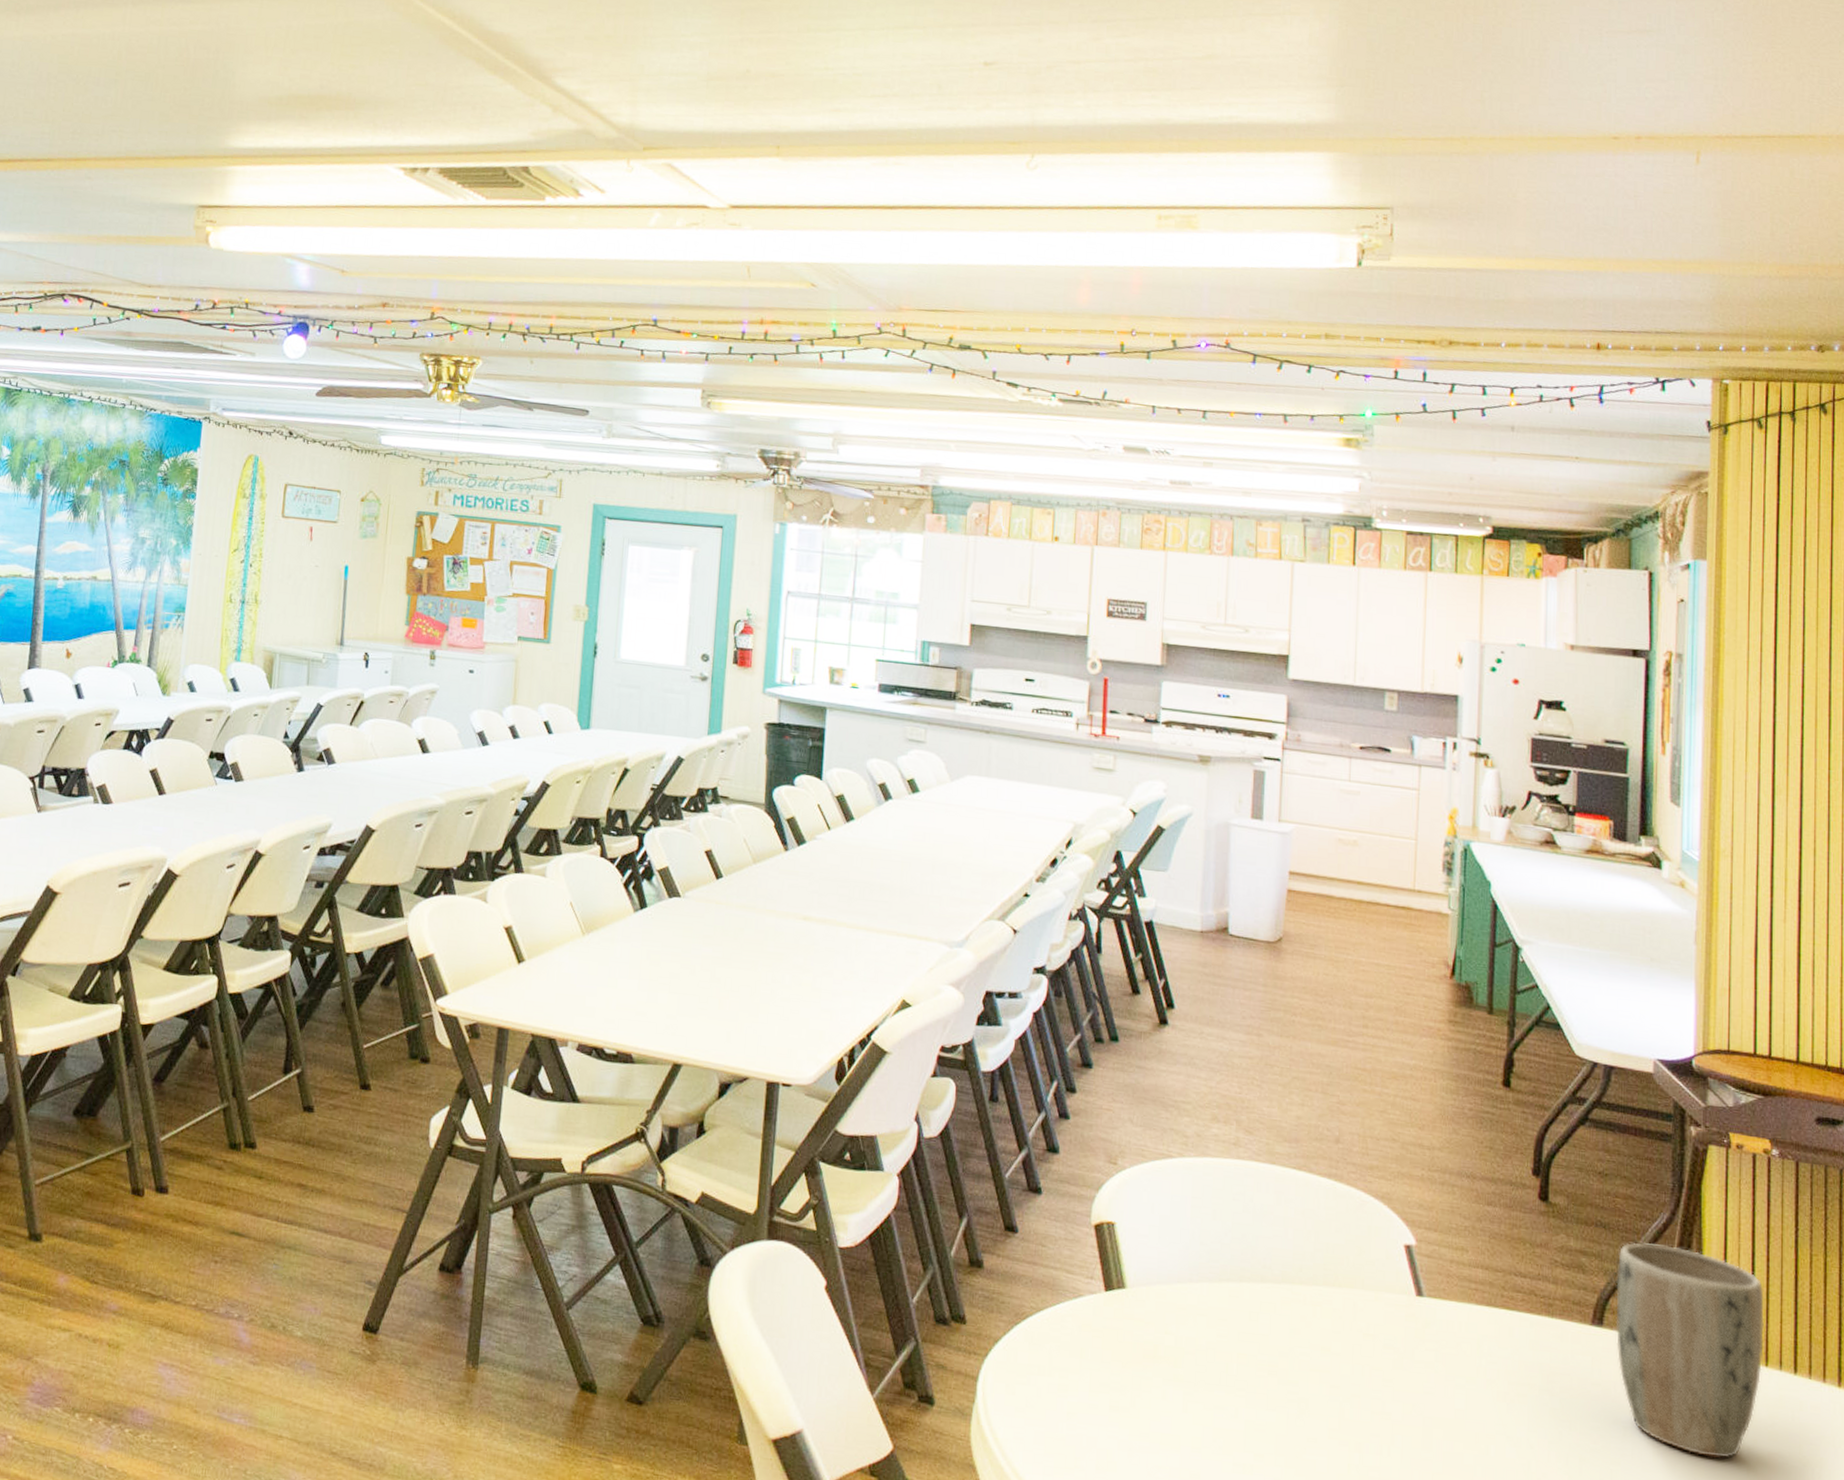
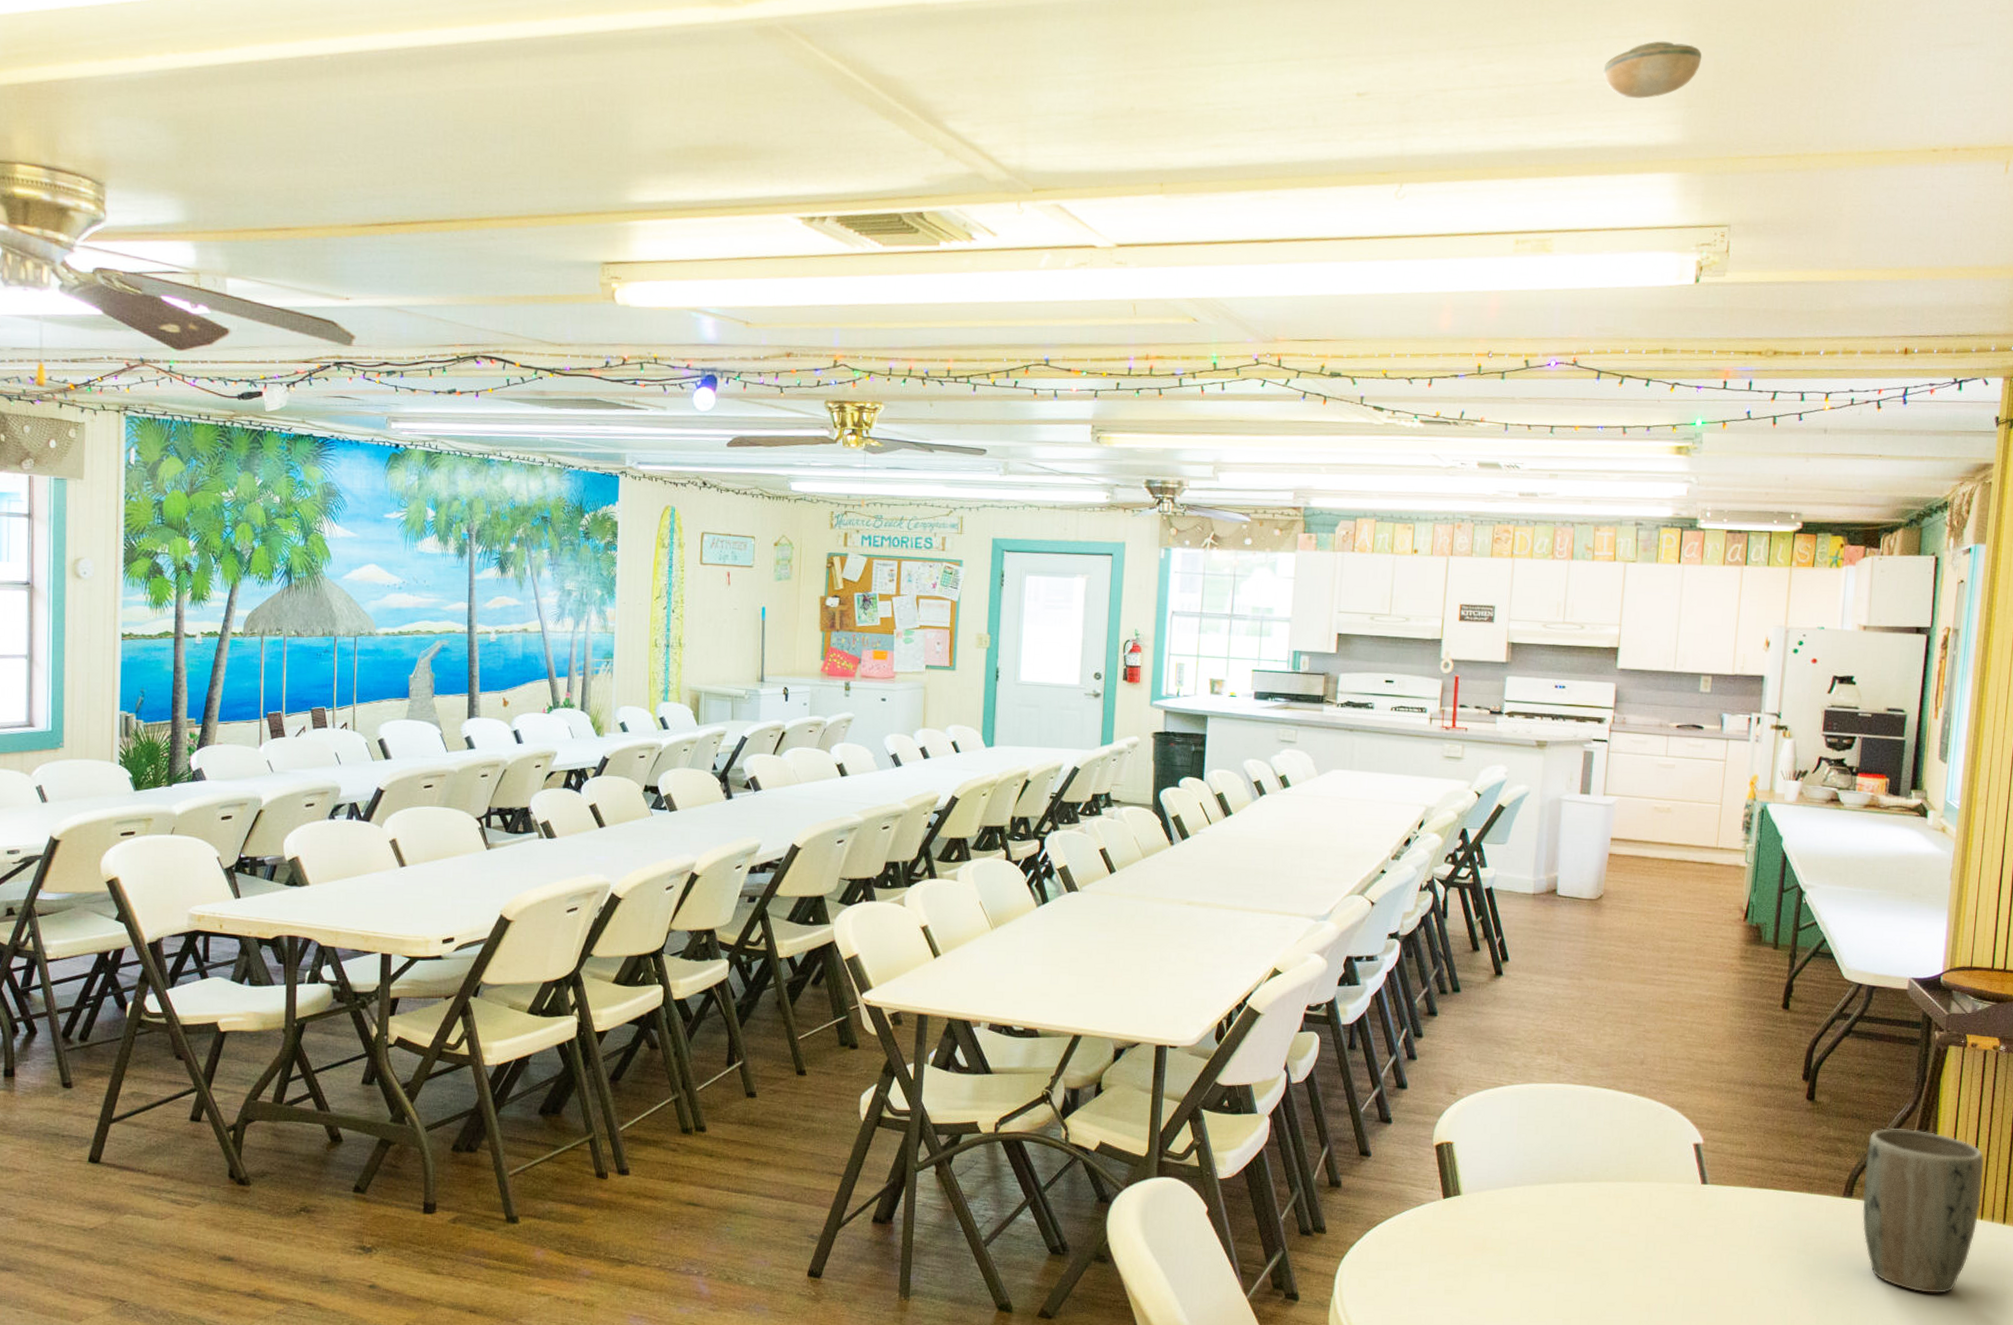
smoke detector: none [1247,19,1353,77] -> present [1603,41,1702,99]

